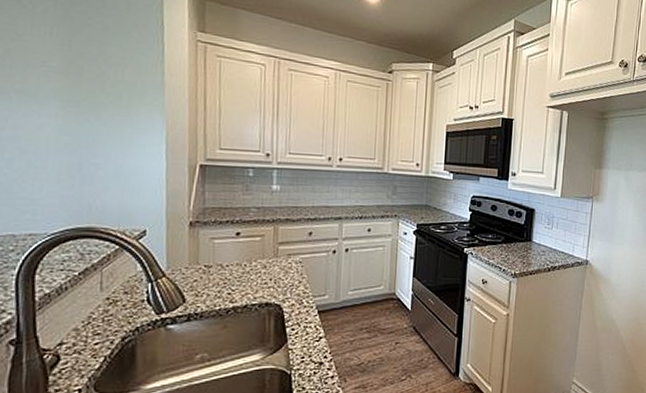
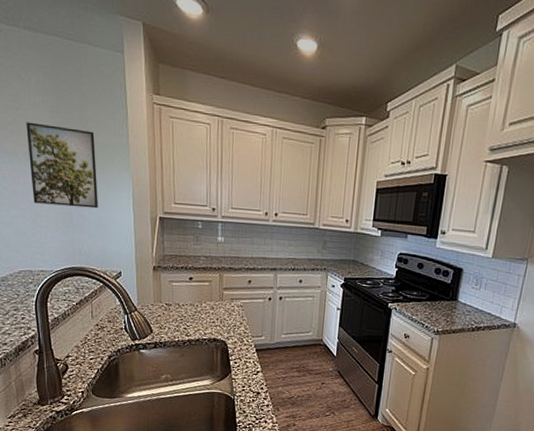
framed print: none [23,55,120,156] -> present [26,122,98,209]

